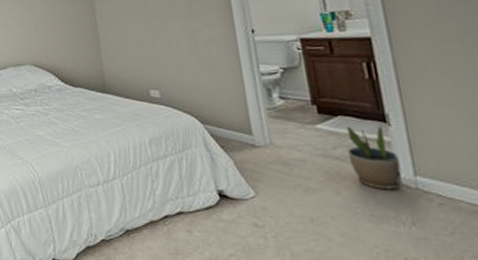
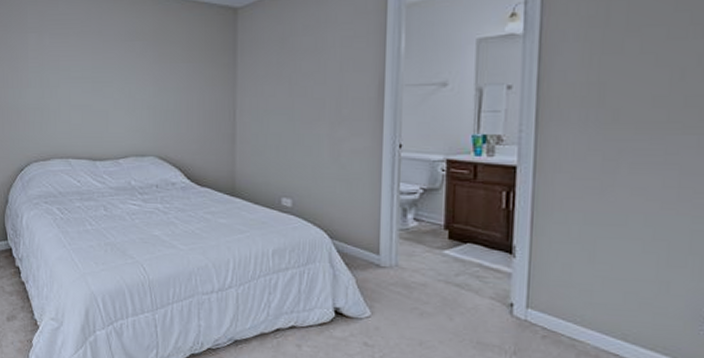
potted plant: present [346,126,402,190] -> none [468,254,516,320]

